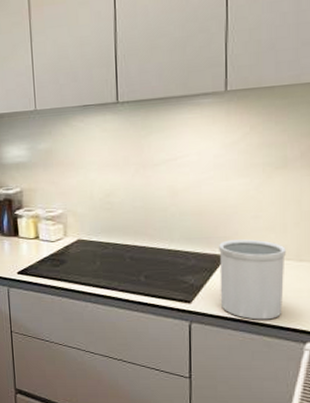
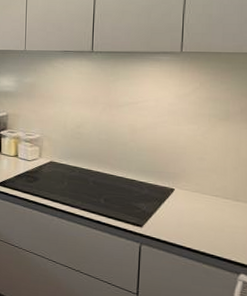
utensil holder: present [219,239,286,320] -> none [167,176,225,250]

